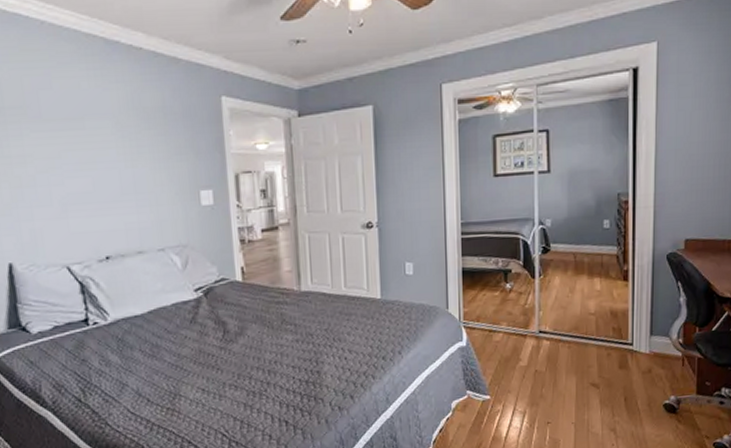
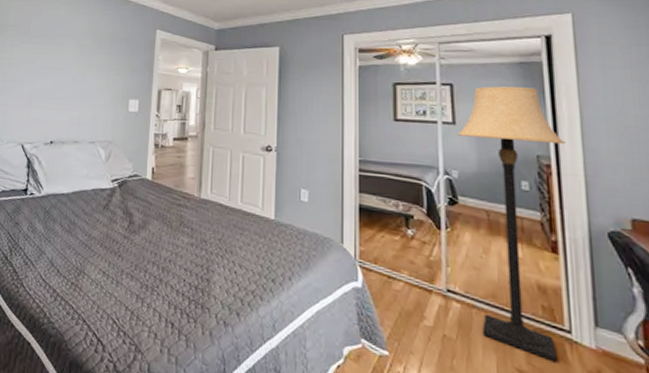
lamp: none [552,126,642,371] -> present [457,86,566,363]

